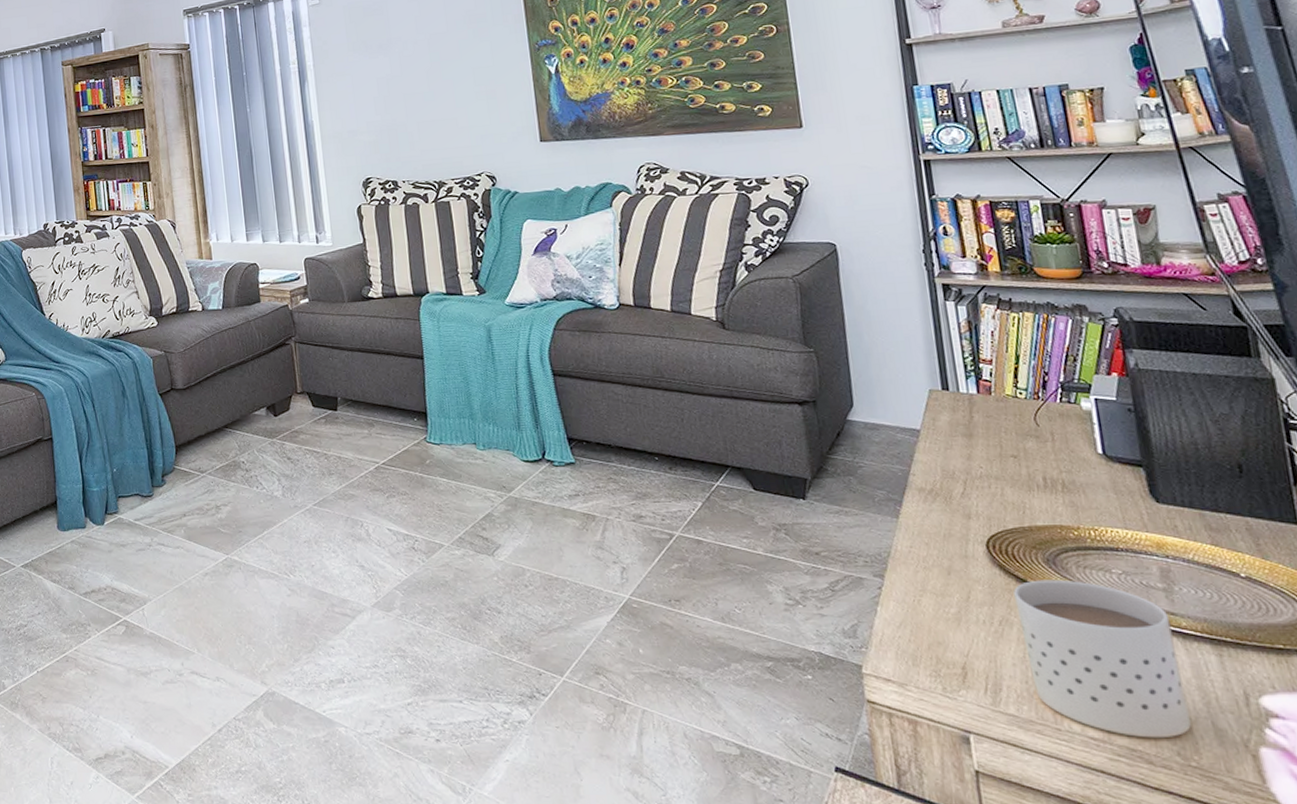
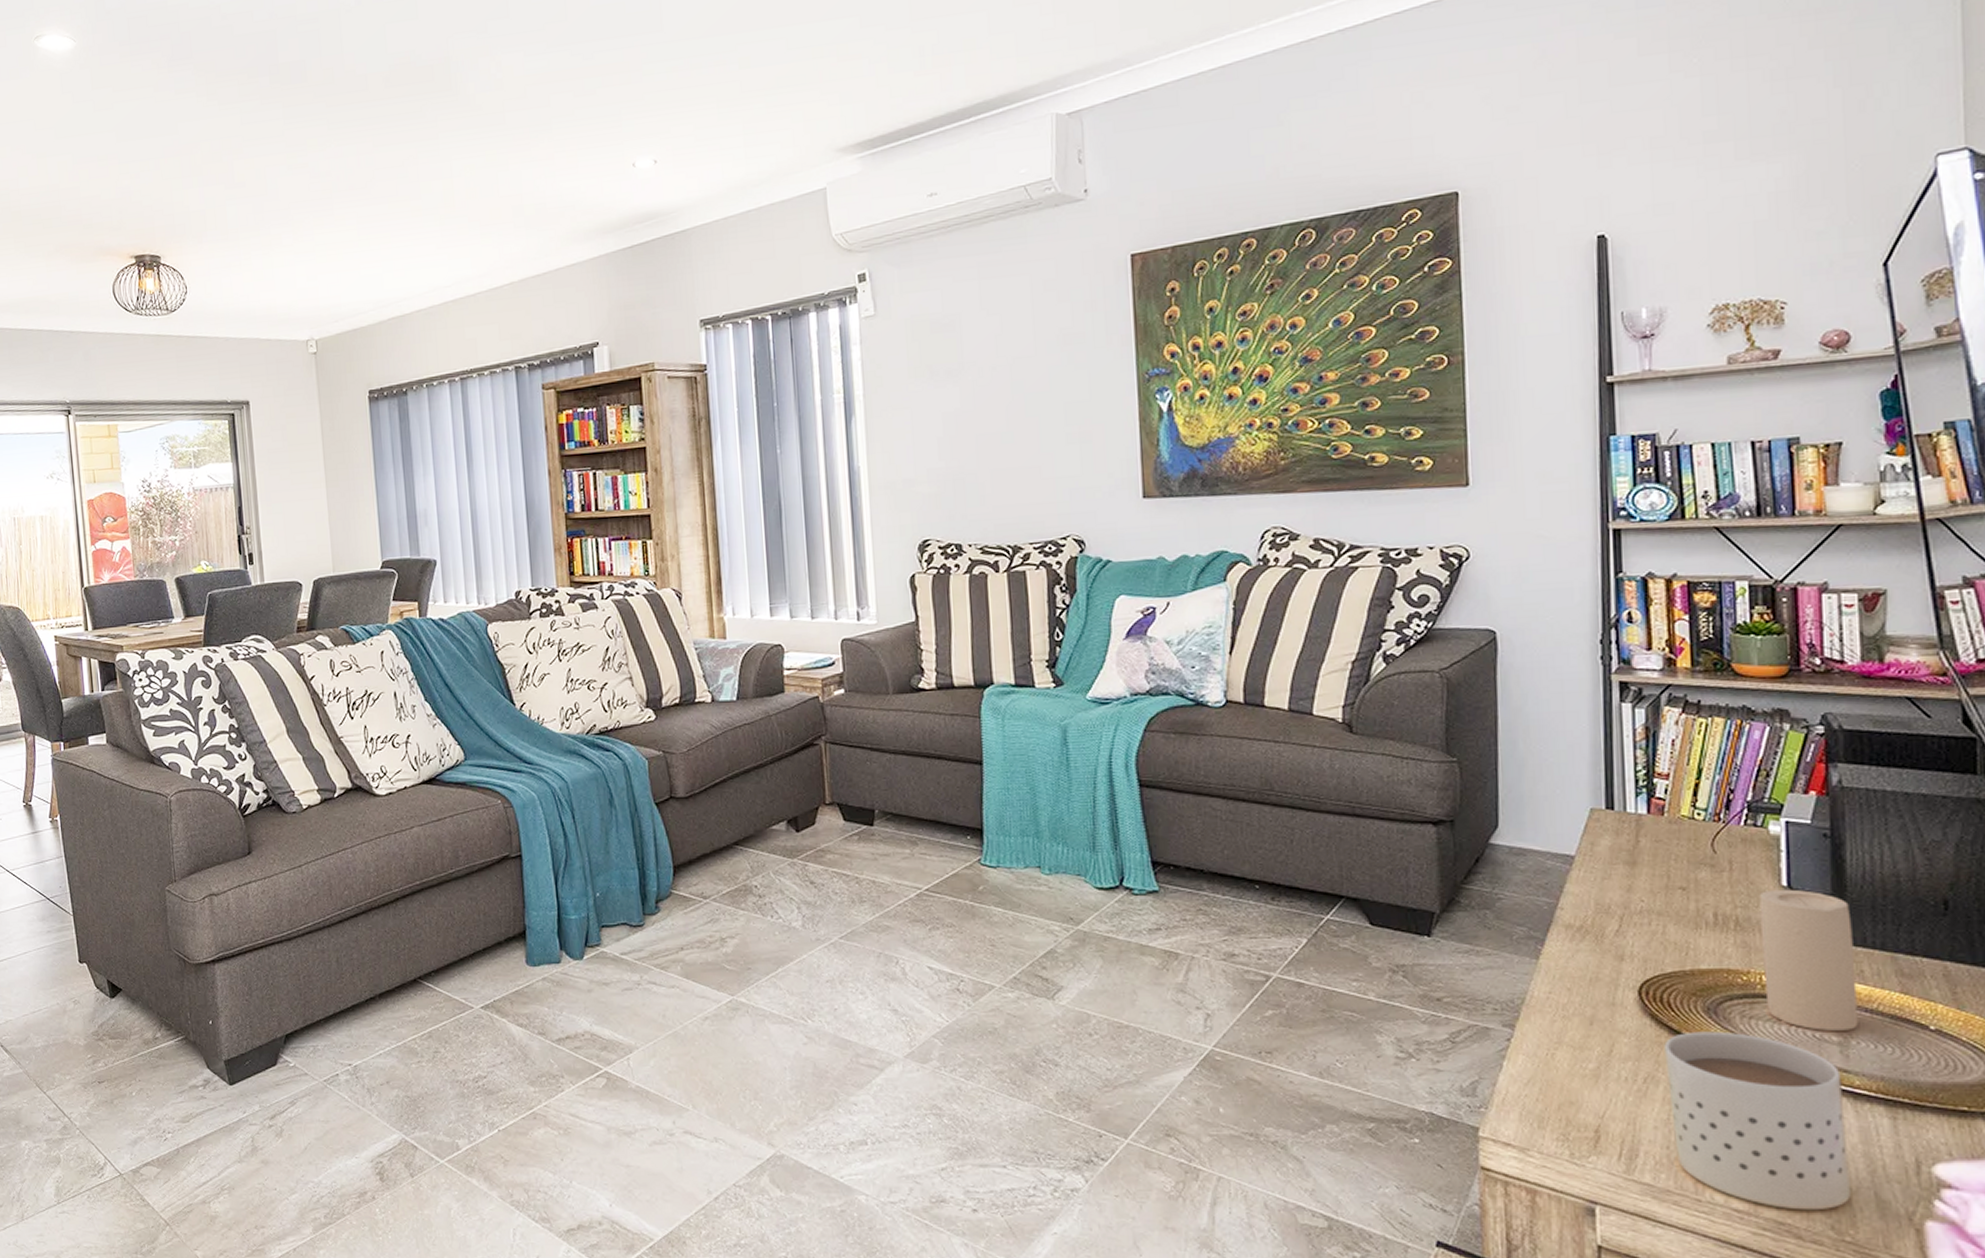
candle: none [1079,456,1179,578] -> present [1758,889,1858,1031]

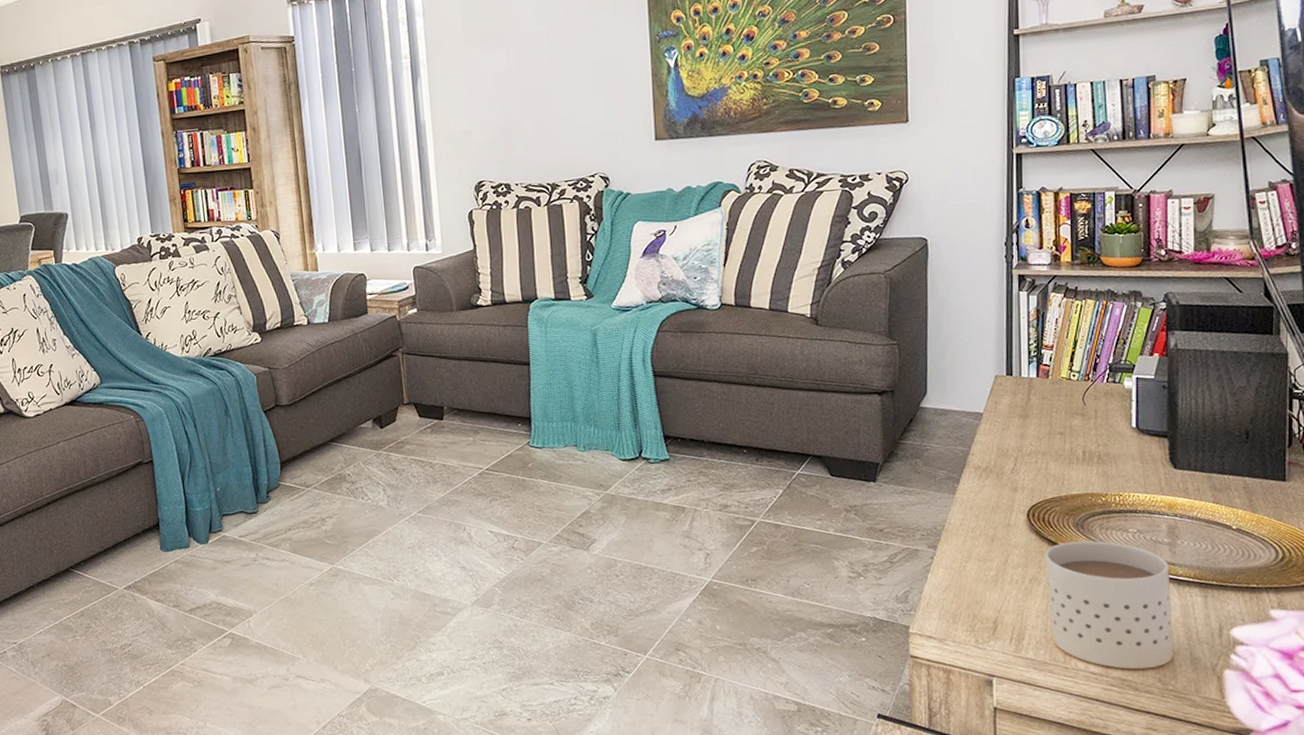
candle: present [1758,889,1858,1031] -> none [1115,429,1183,535]

